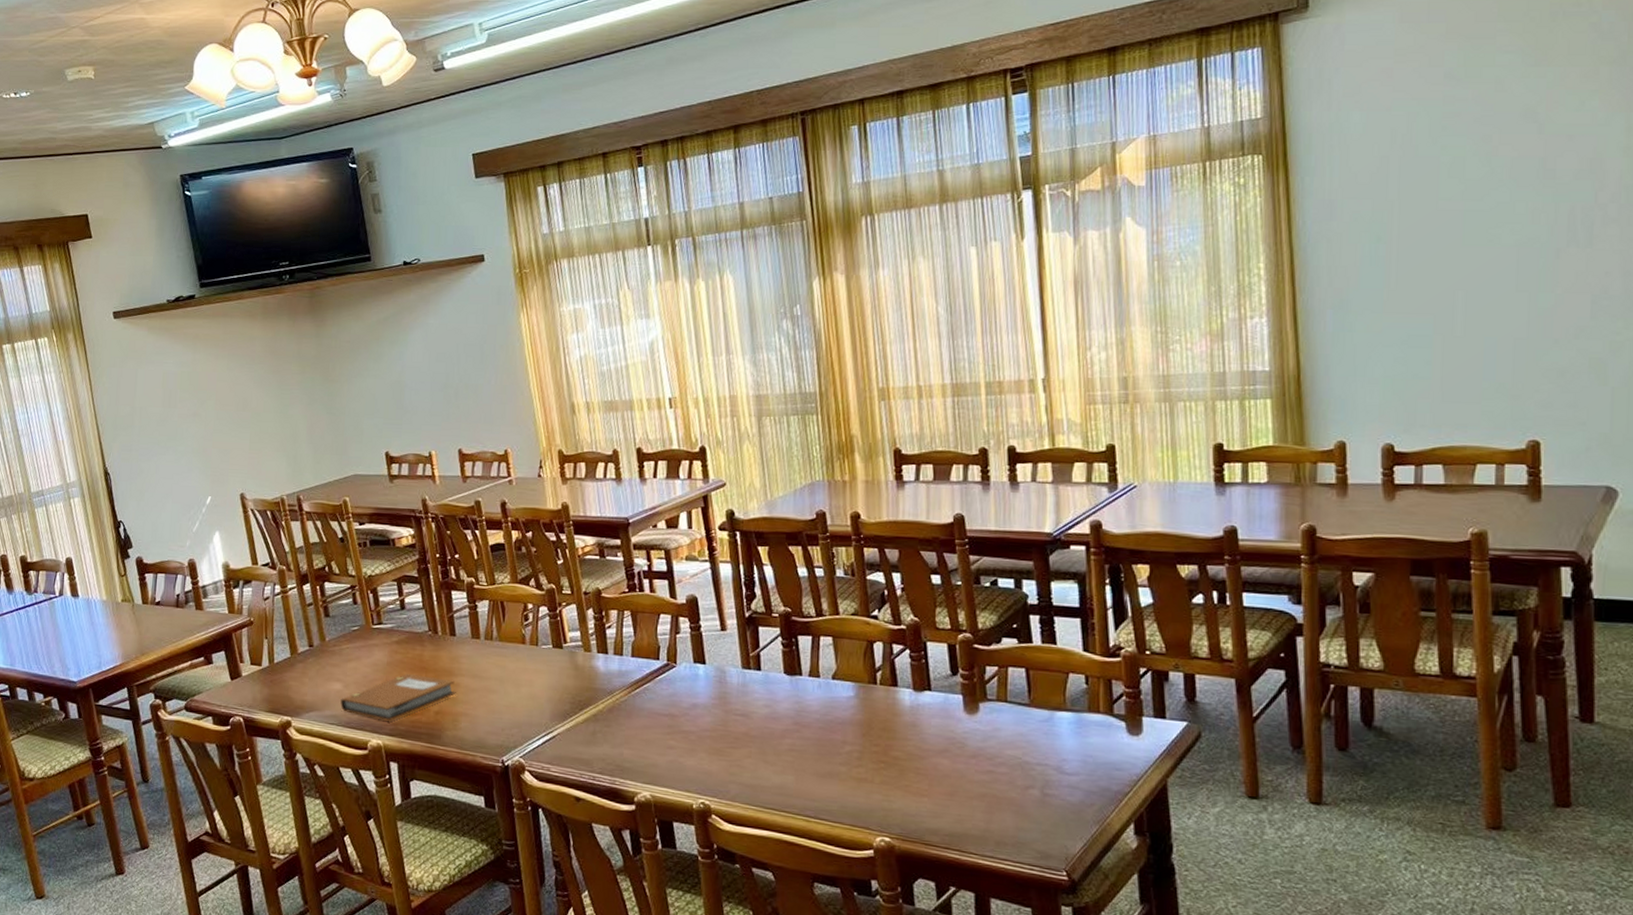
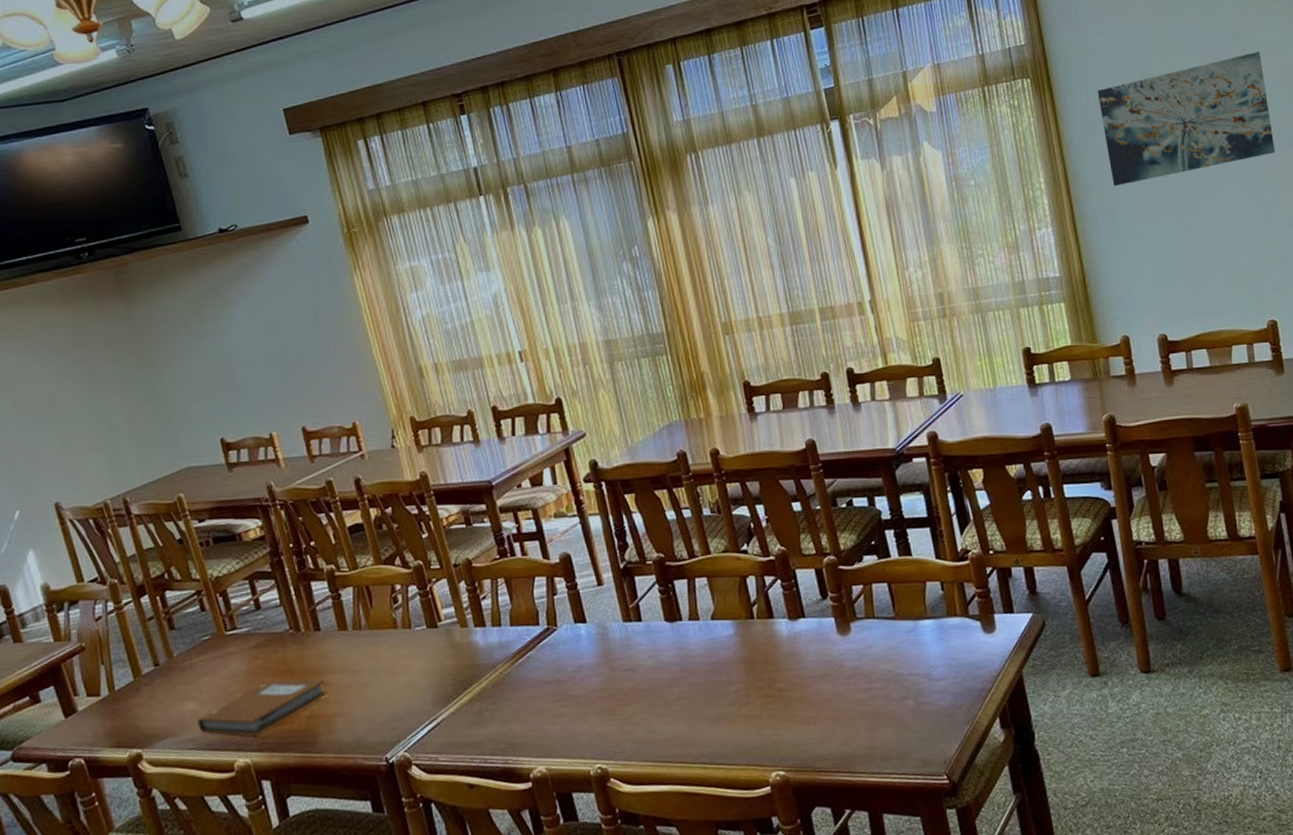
wall art: none [1343,135,1567,278] -> present [1097,51,1275,187]

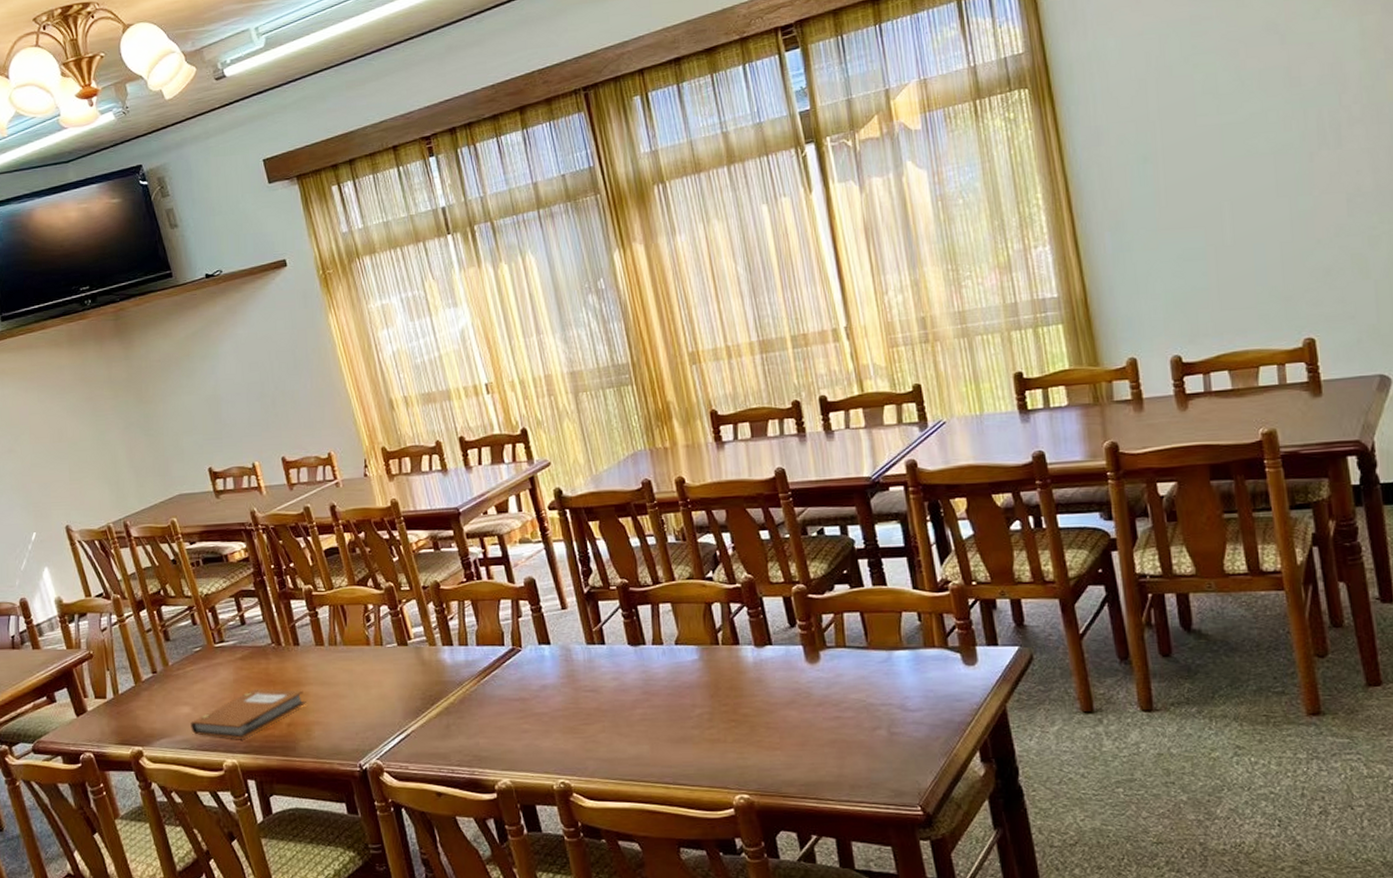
wall art: present [1097,51,1275,187] -> none [1106,43,1319,200]

